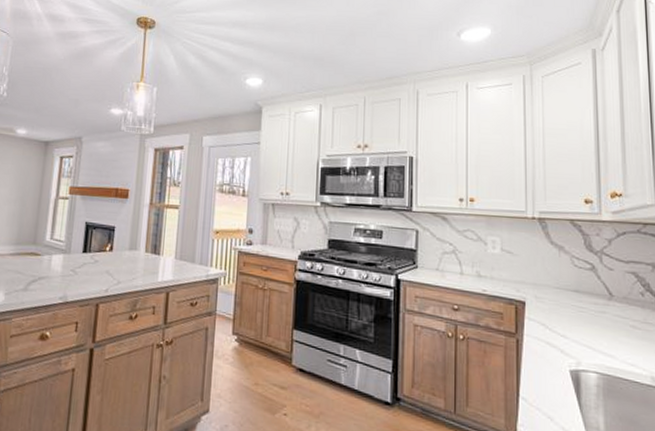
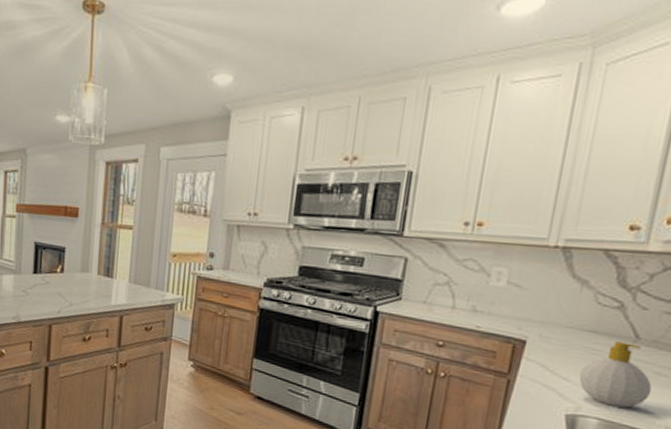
soap bottle: none [573,299,633,361] -> present [579,341,652,408]

